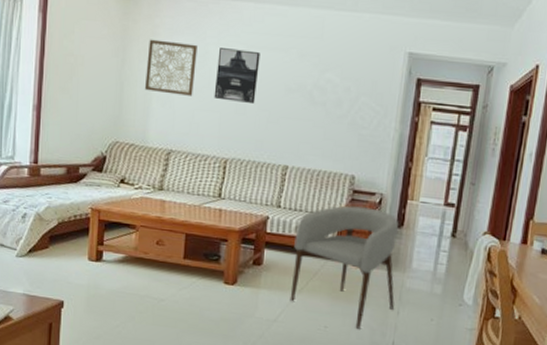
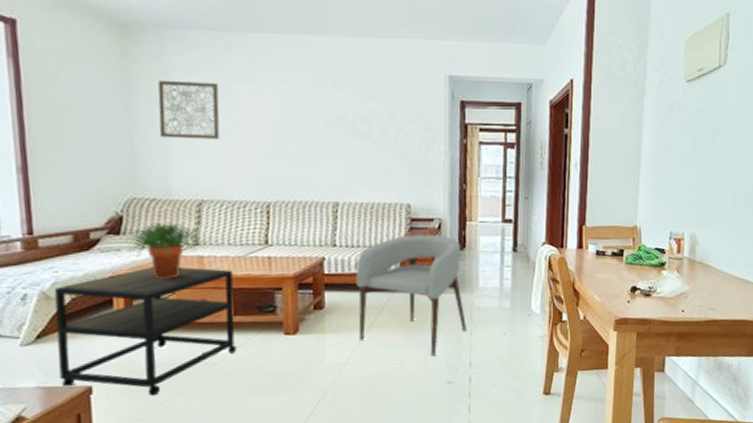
side table: none [41,204,188,319] -> present [54,267,237,396]
potted plant: none [106,165,166,217] -> present [125,222,201,279]
wall art: present [214,48,260,105] -> none [243,84,293,142]

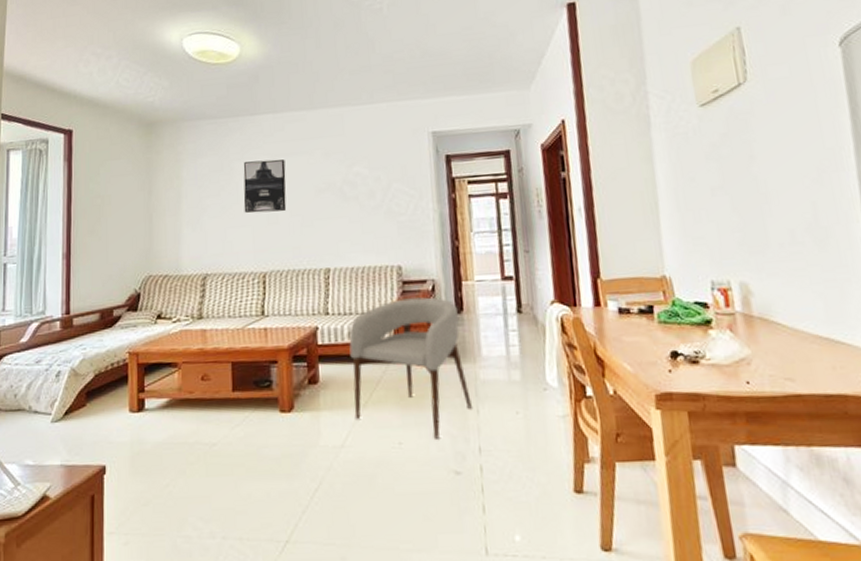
side table: present [54,267,237,396] -> none [80,341,235,478]
potted plant: present [125,222,201,279] -> none [141,297,205,354]
wall art: present [158,80,220,139] -> none [173,163,223,218]
wall art: none [243,84,293,142] -> present [243,159,287,214]

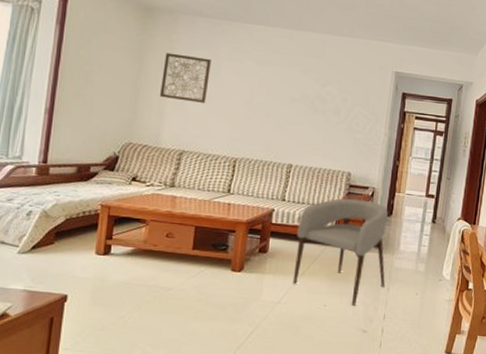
wall art: none [173,163,223,218] -> present [160,52,211,103]
wall art: present [243,159,287,214] -> none [225,62,269,112]

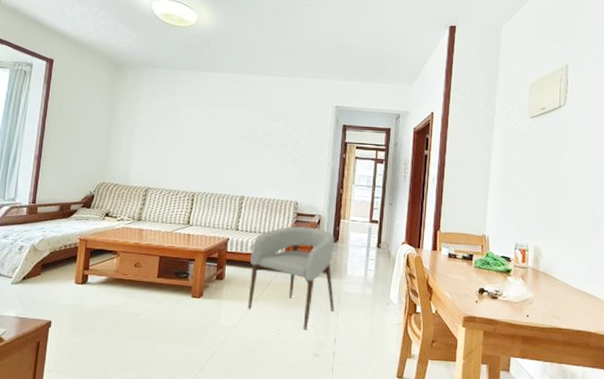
wall art: present [160,52,211,103] -> none [128,101,171,144]

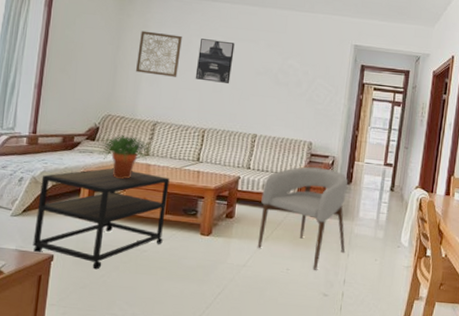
side table: none [31,234,162,335] -> present [33,168,170,270]
potted plant: none [93,201,144,244] -> present [98,134,152,179]
wall art: none [128,101,171,144] -> present [136,30,182,77]
wall art: none [184,107,221,149] -> present [195,39,235,85]

